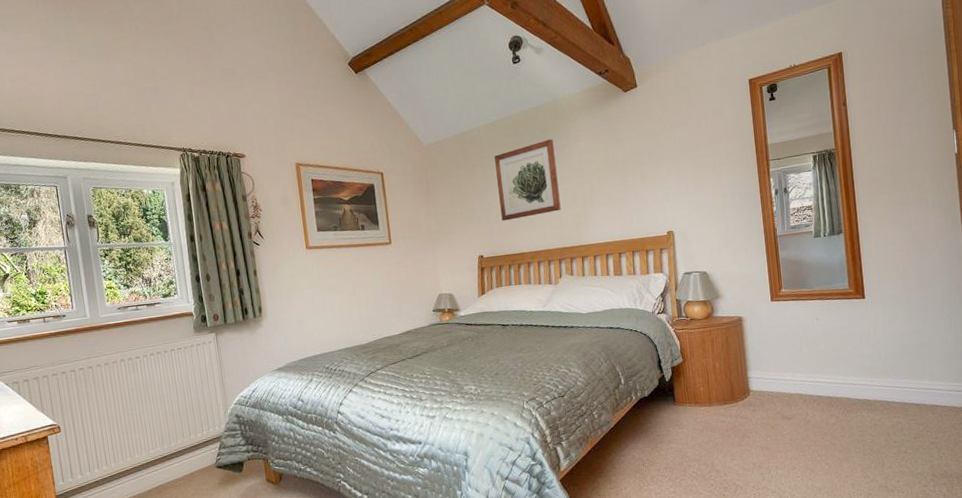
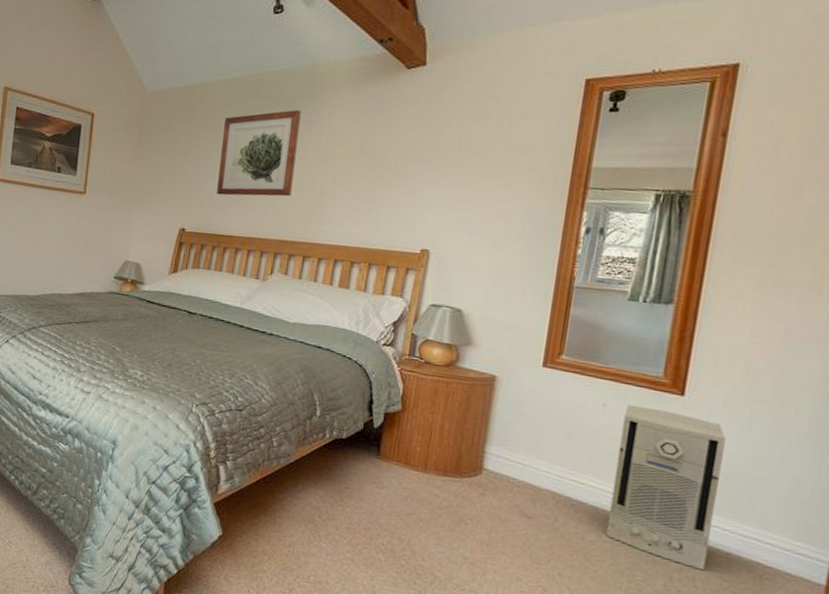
air purifier: none [831,312,907,422] -> present [605,404,726,571]

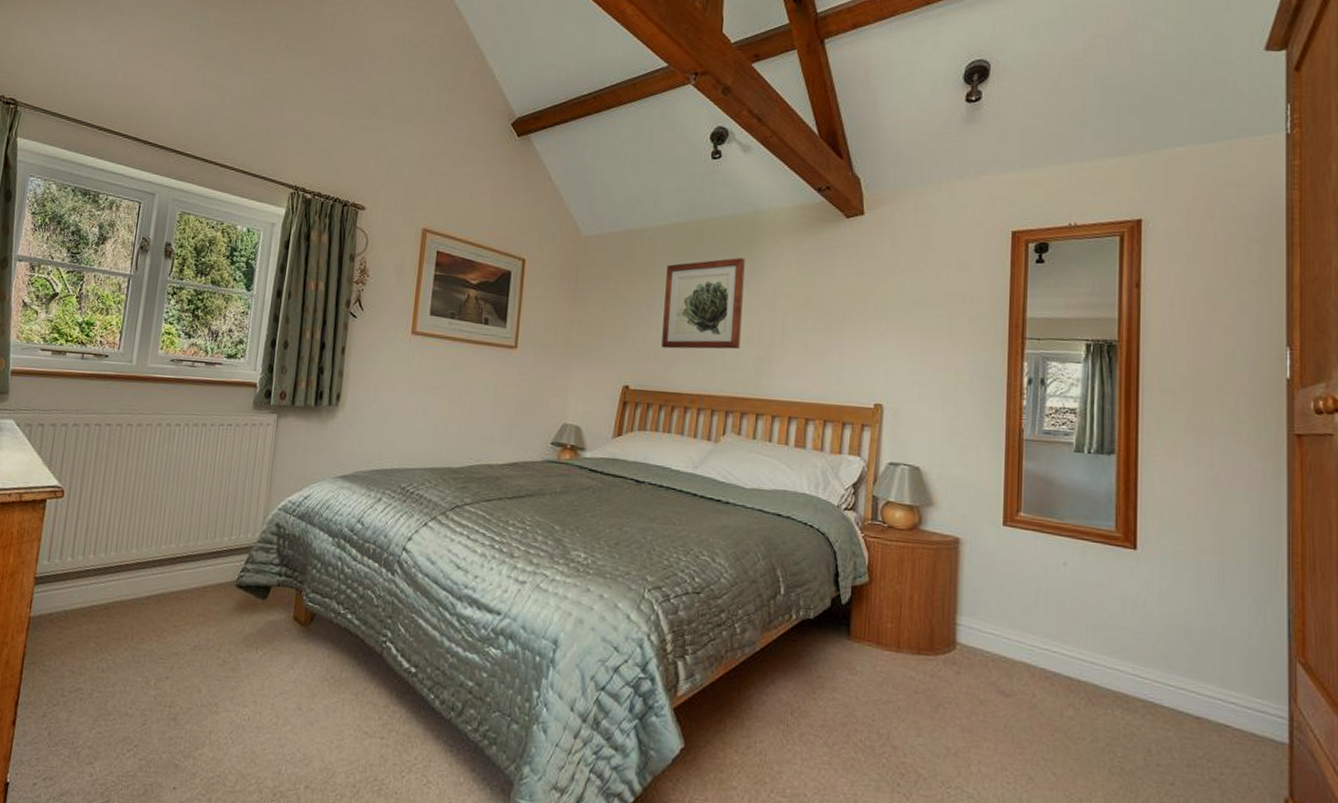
air purifier: present [605,404,726,571] -> none [1082,562,1180,739]

